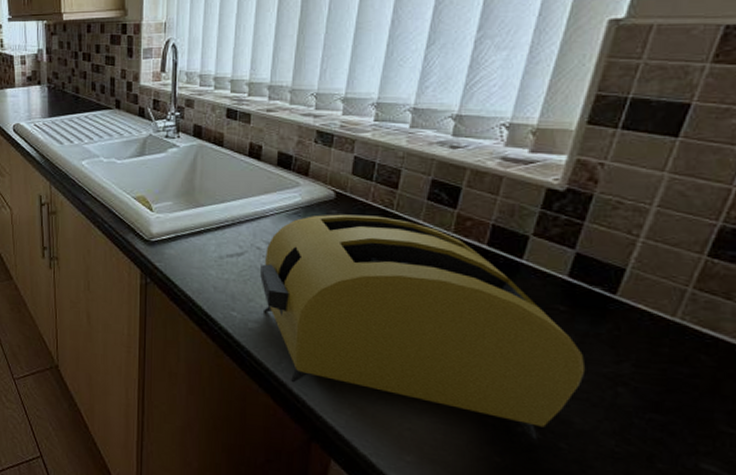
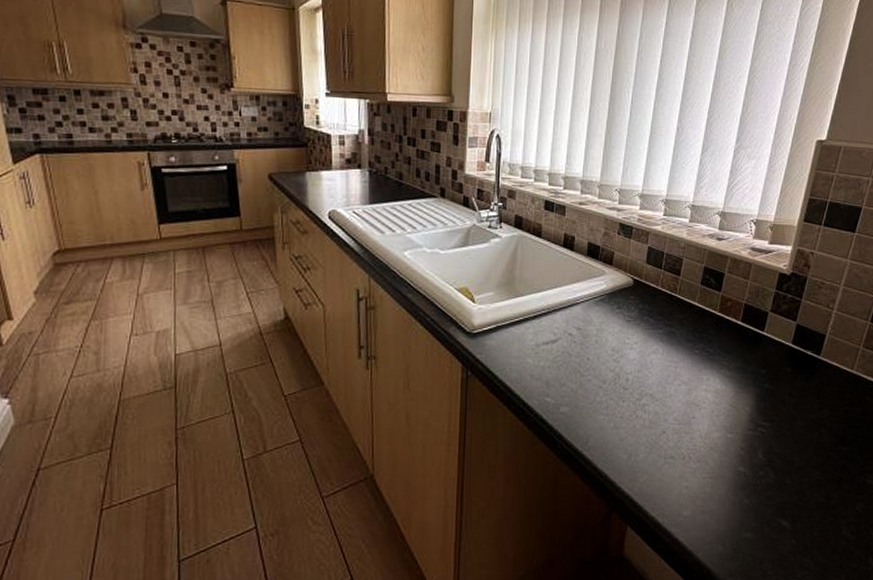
toaster: present [260,214,586,440] -> none [571,299,802,480]

